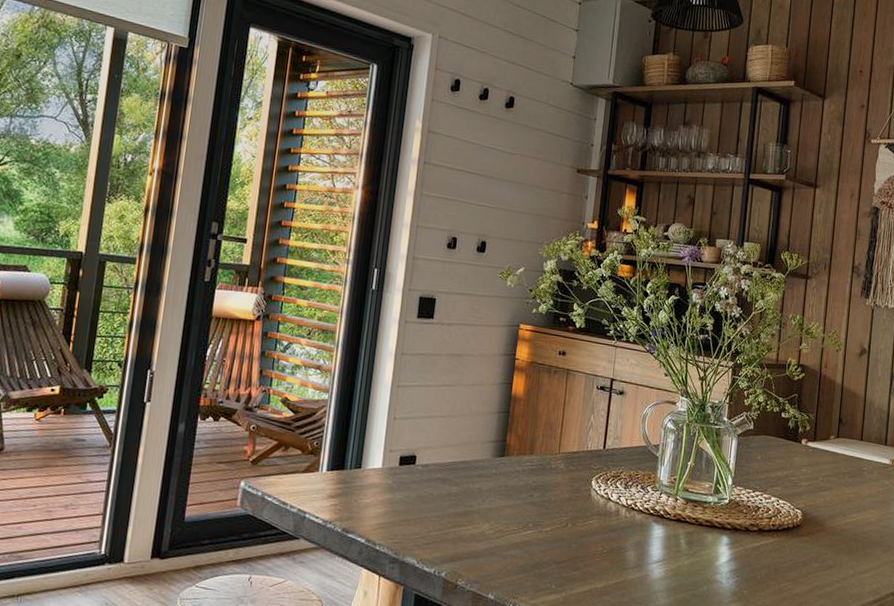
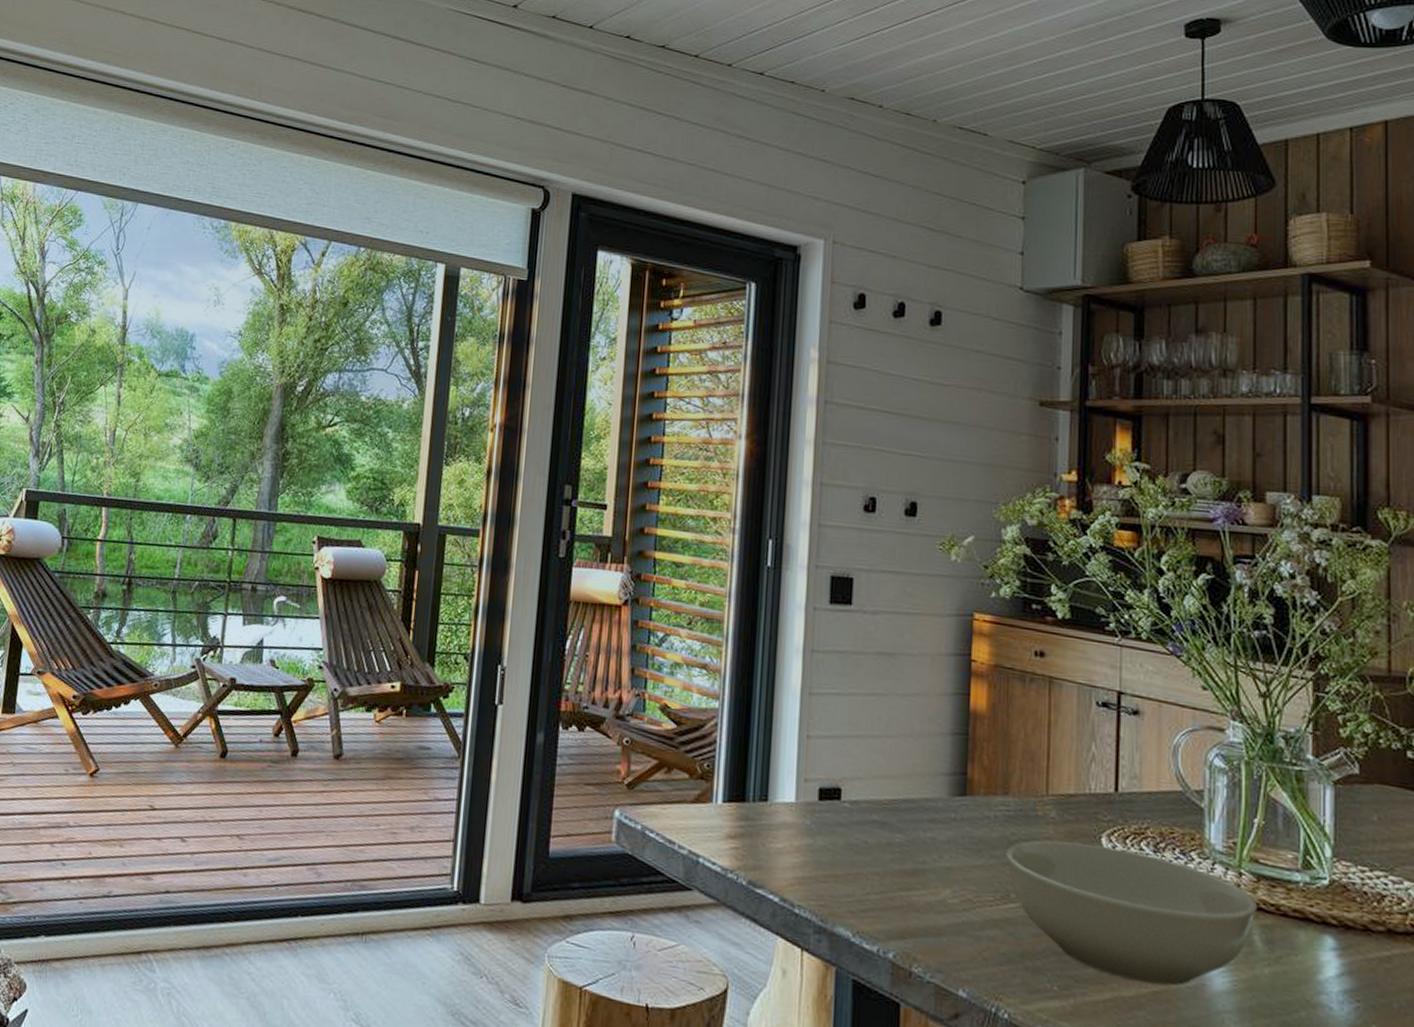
bowl: none [528,484,686,578] -> present [1006,840,1259,986]

